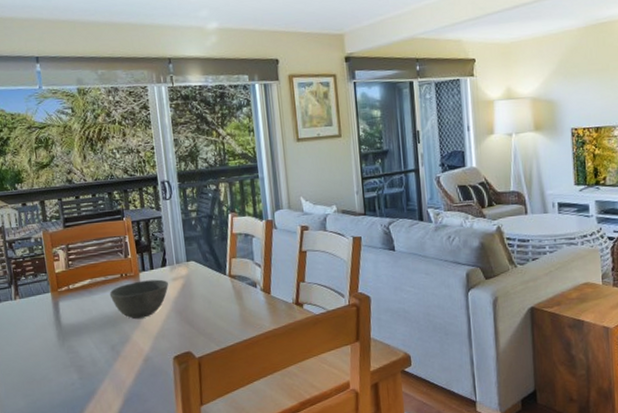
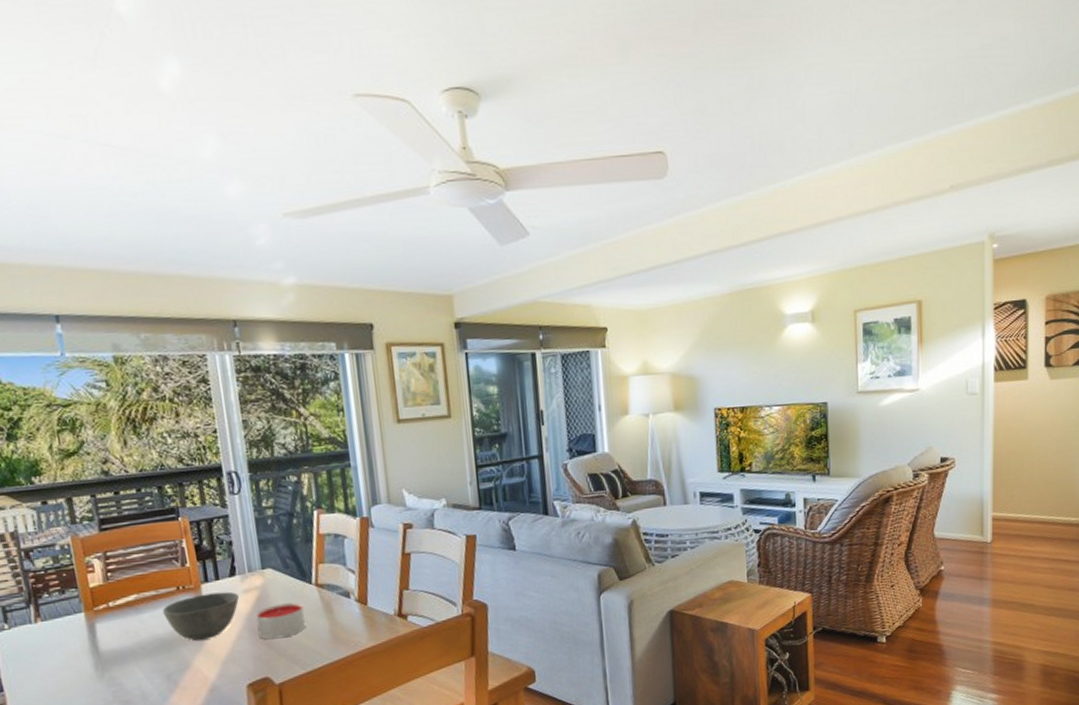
candle: none [181,290,221,320] -> present [255,602,307,640]

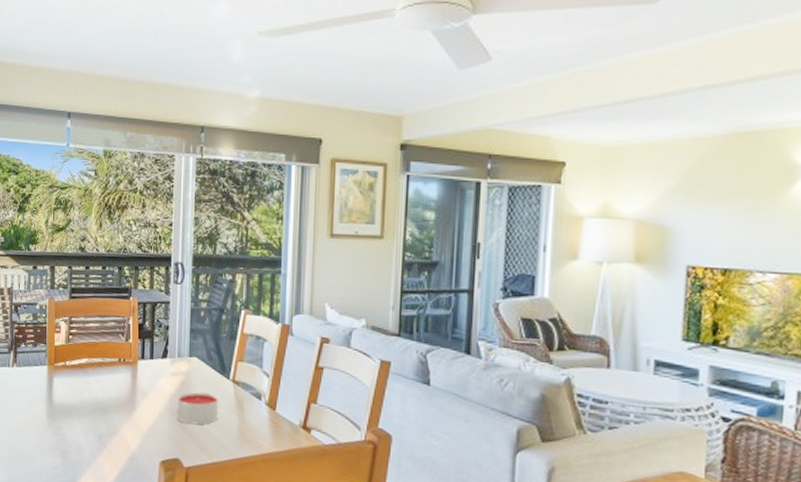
bowl: present [162,591,239,641] -> none [104,369,166,411]

